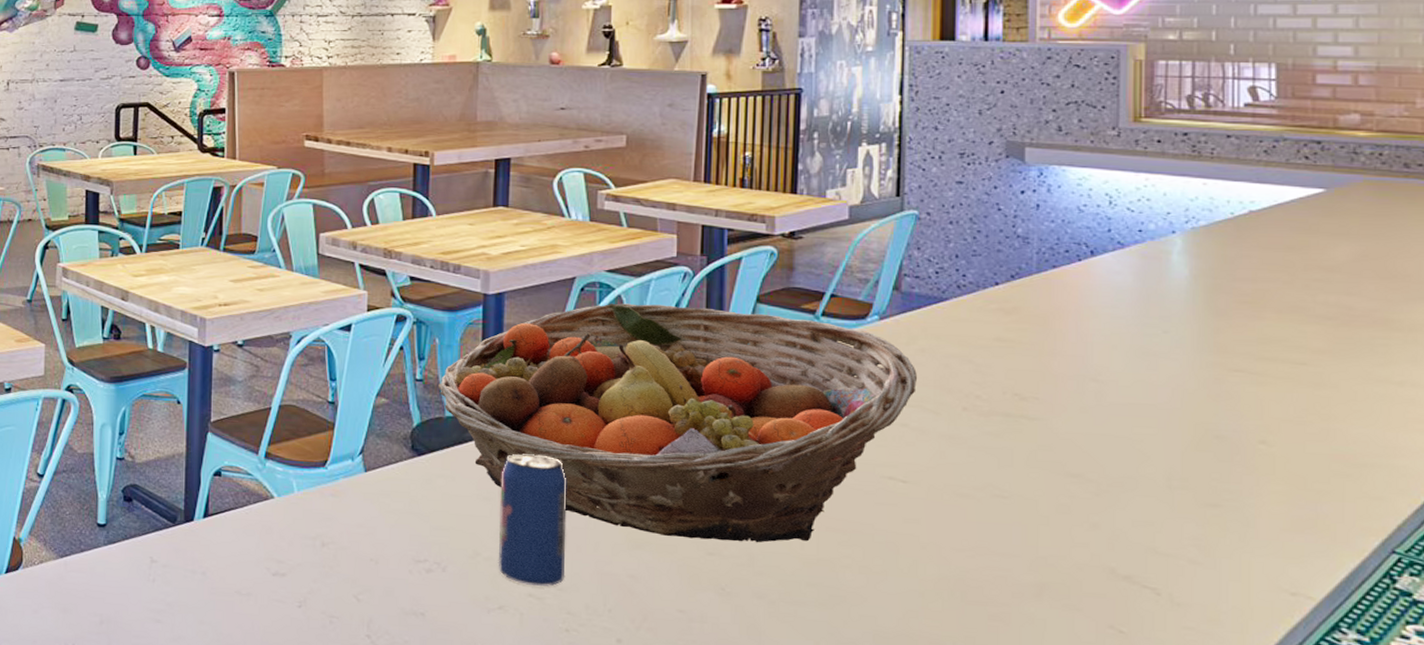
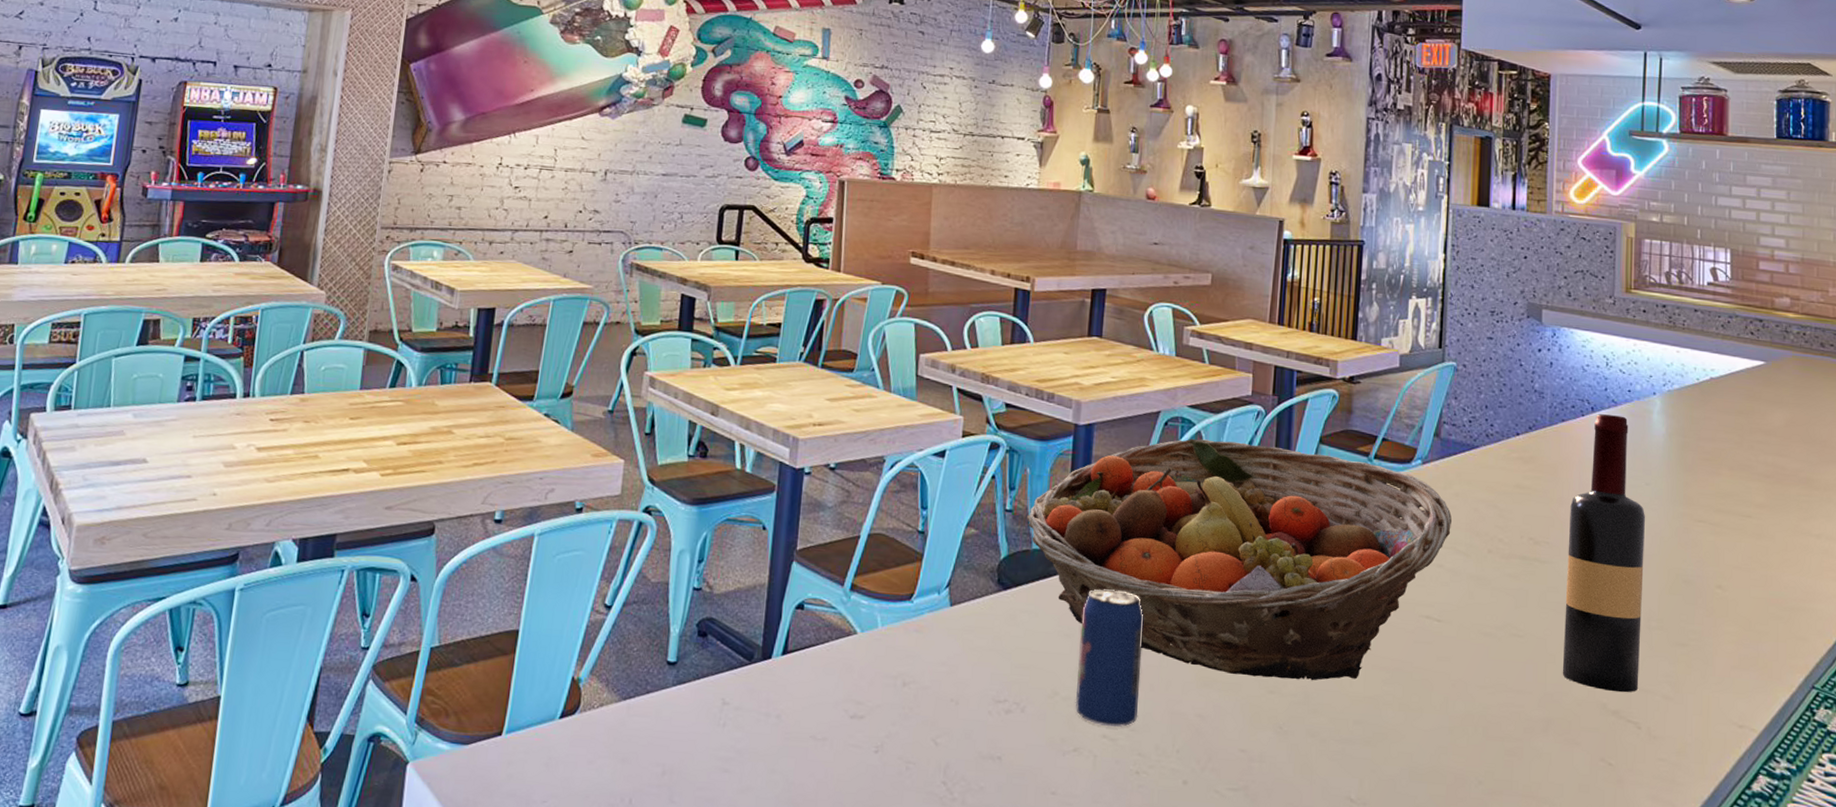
wine bottle: none [1058,258,1164,557] -> present [1562,414,1646,693]

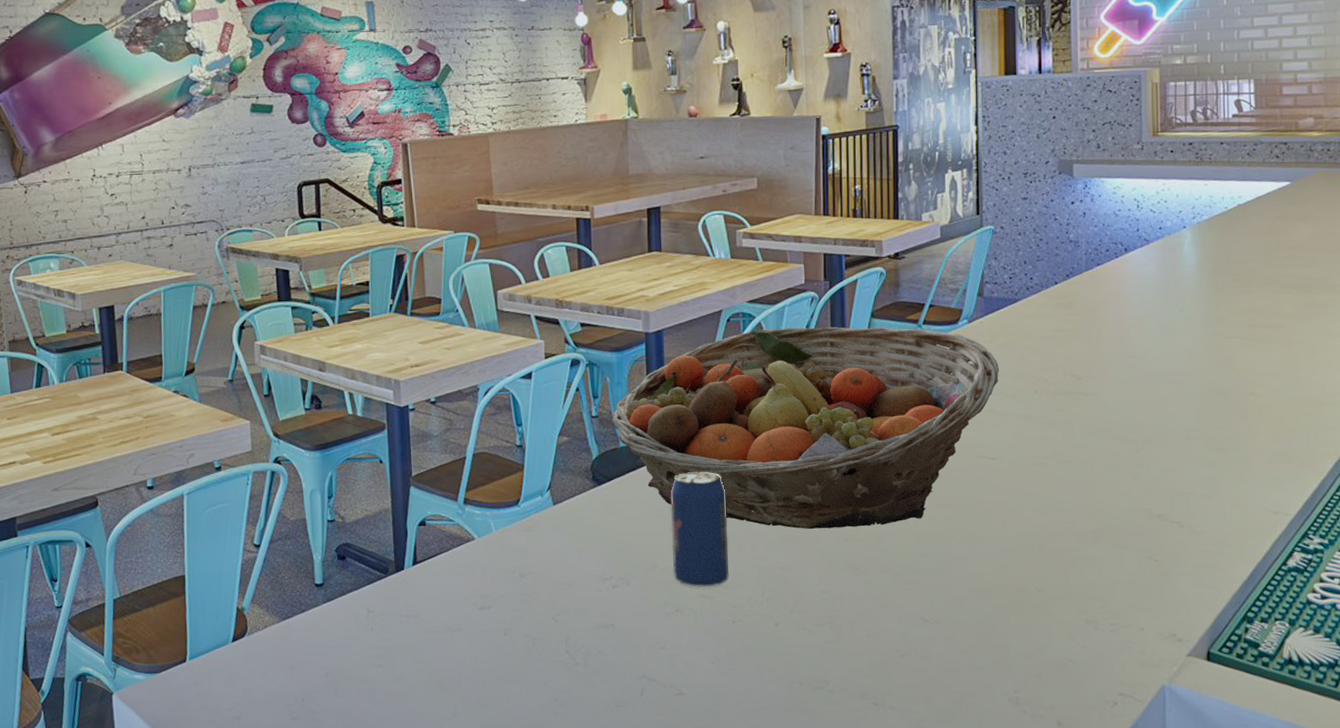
wine bottle: present [1562,414,1646,693] -> none [1108,252,1181,499]

